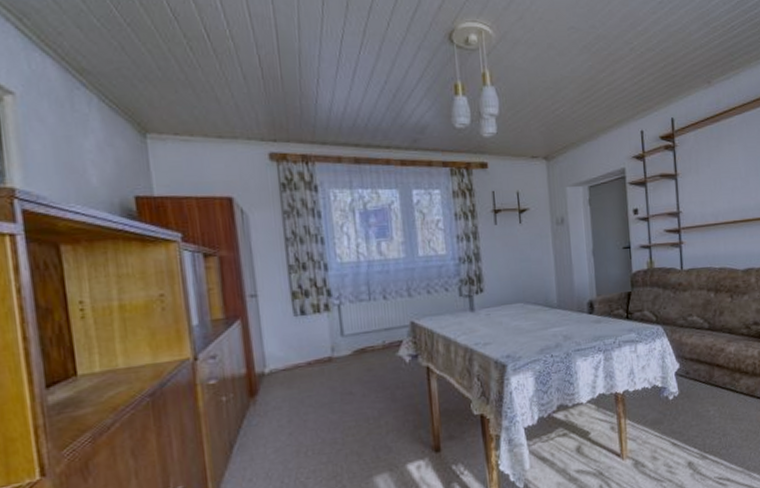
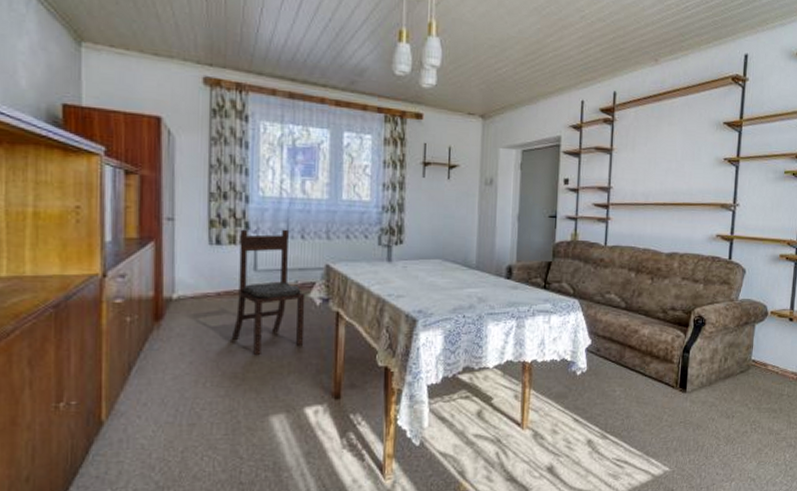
chair: none [323,291,399,420] -> present [231,229,306,356]

